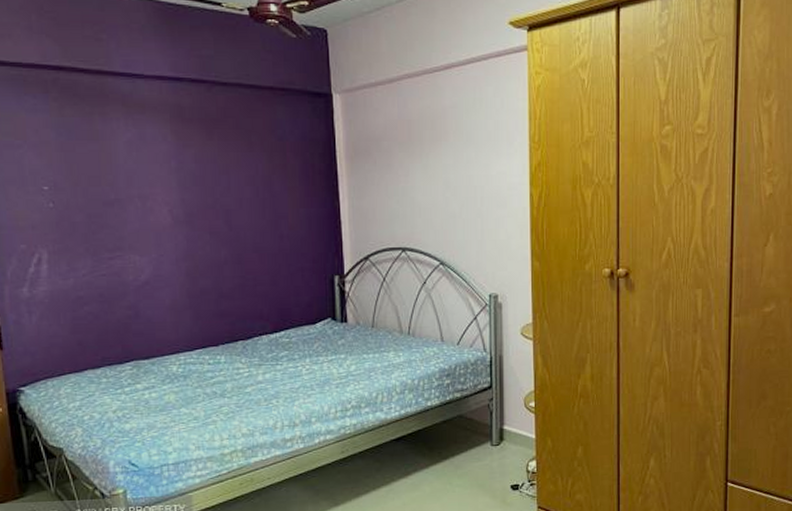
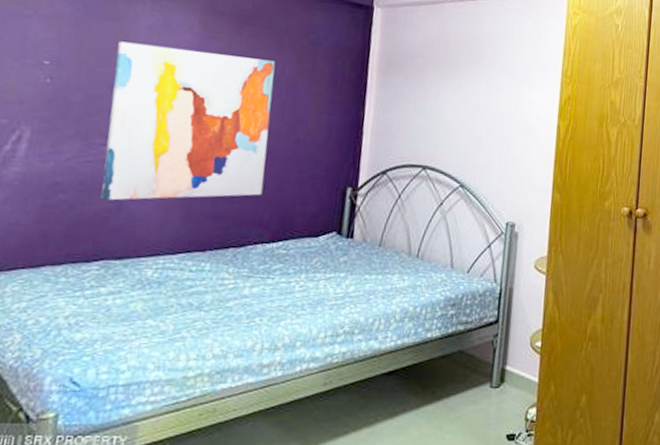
wall art: none [103,160,258,309] -> present [100,41,276,201]

